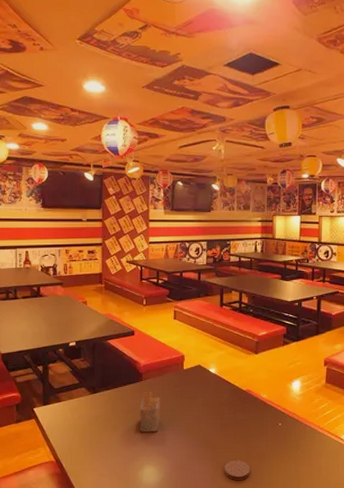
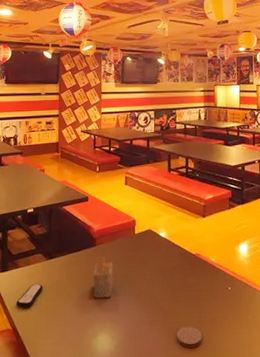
remote control: none [59,417,87,441] -> present [16,283,43,308]

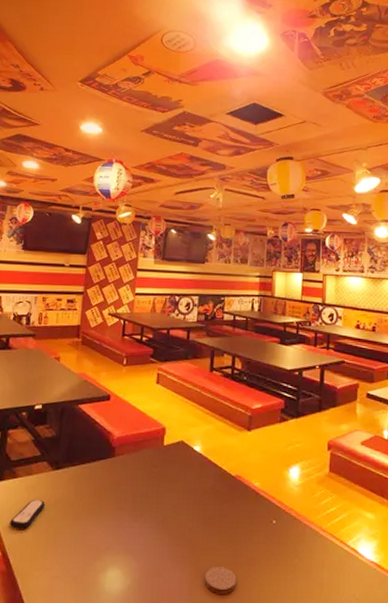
napkin holder: present [93,257,113,299] -> none [106,471,134,524]

